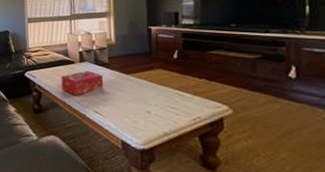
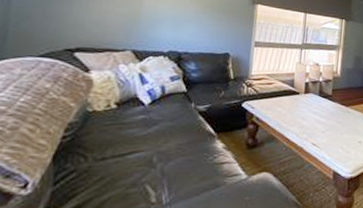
tissue box: present [61,70,104,96] -> none [281,102,325,129]

